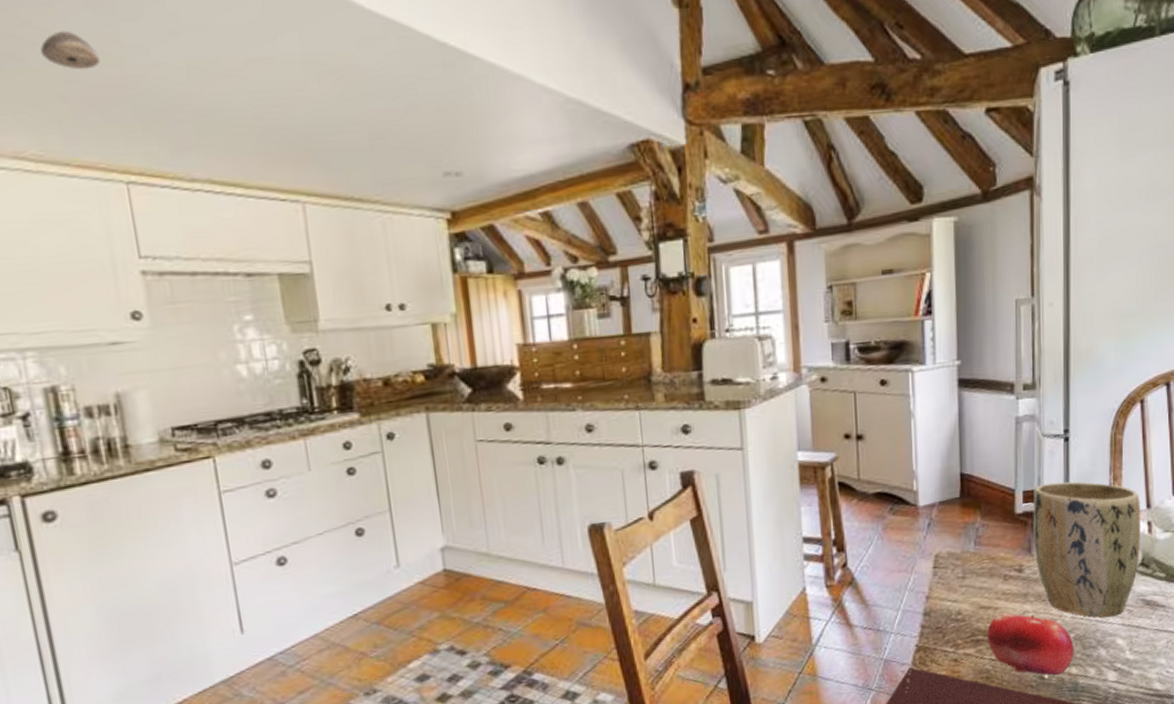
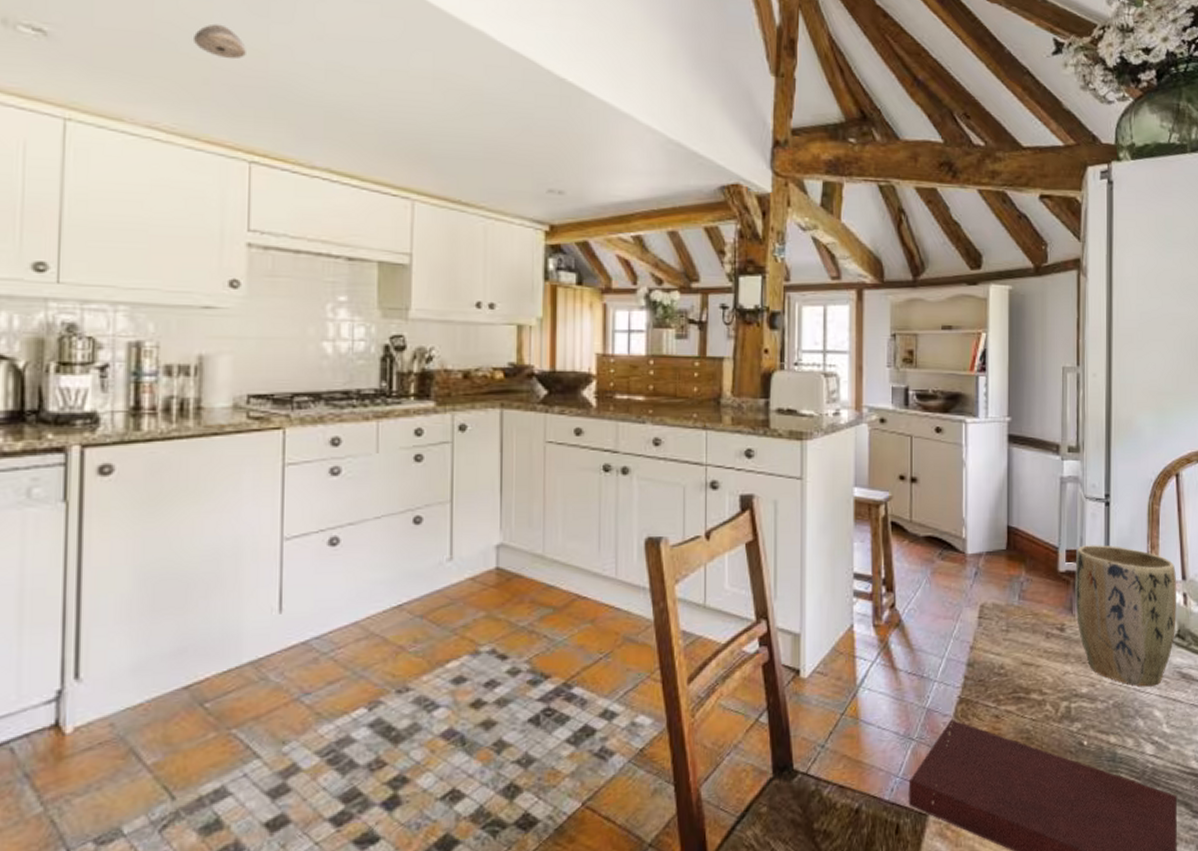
fruit: present [986,612,1074,676] -> none [1028,671,1113,743]

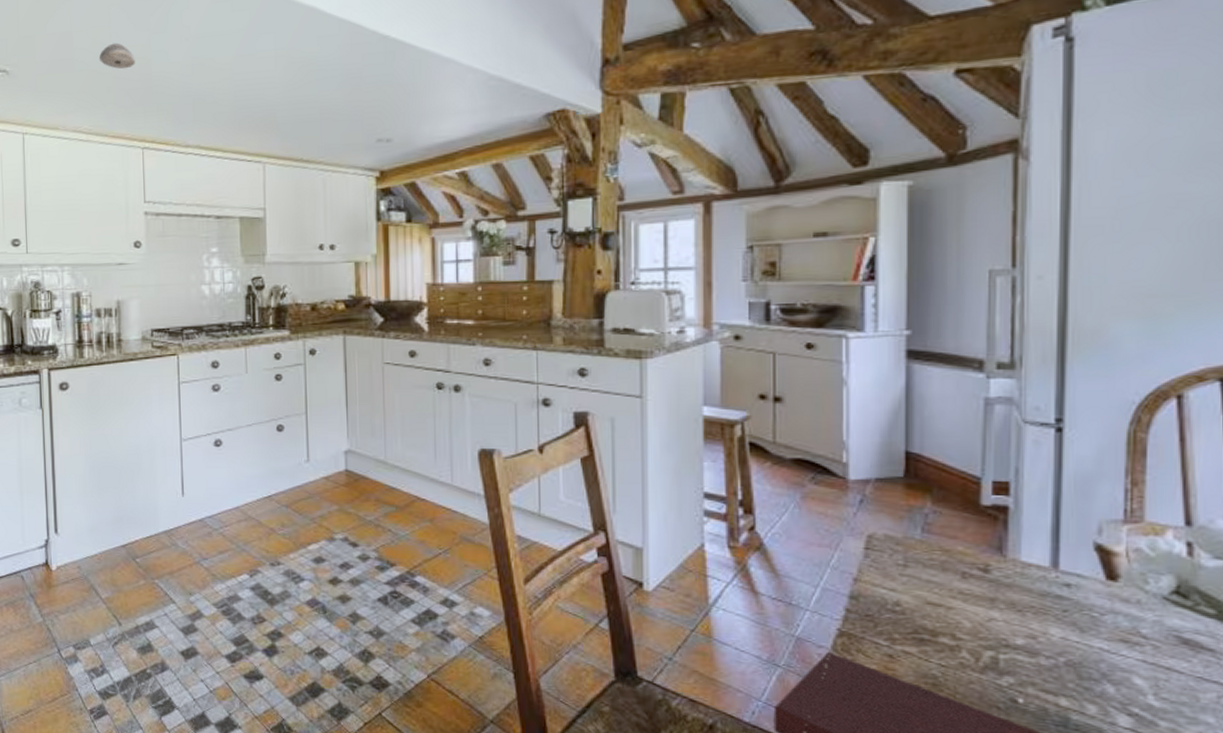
plant pot: present [1075,545,1176,687] -> none [1006,477,1175,649]

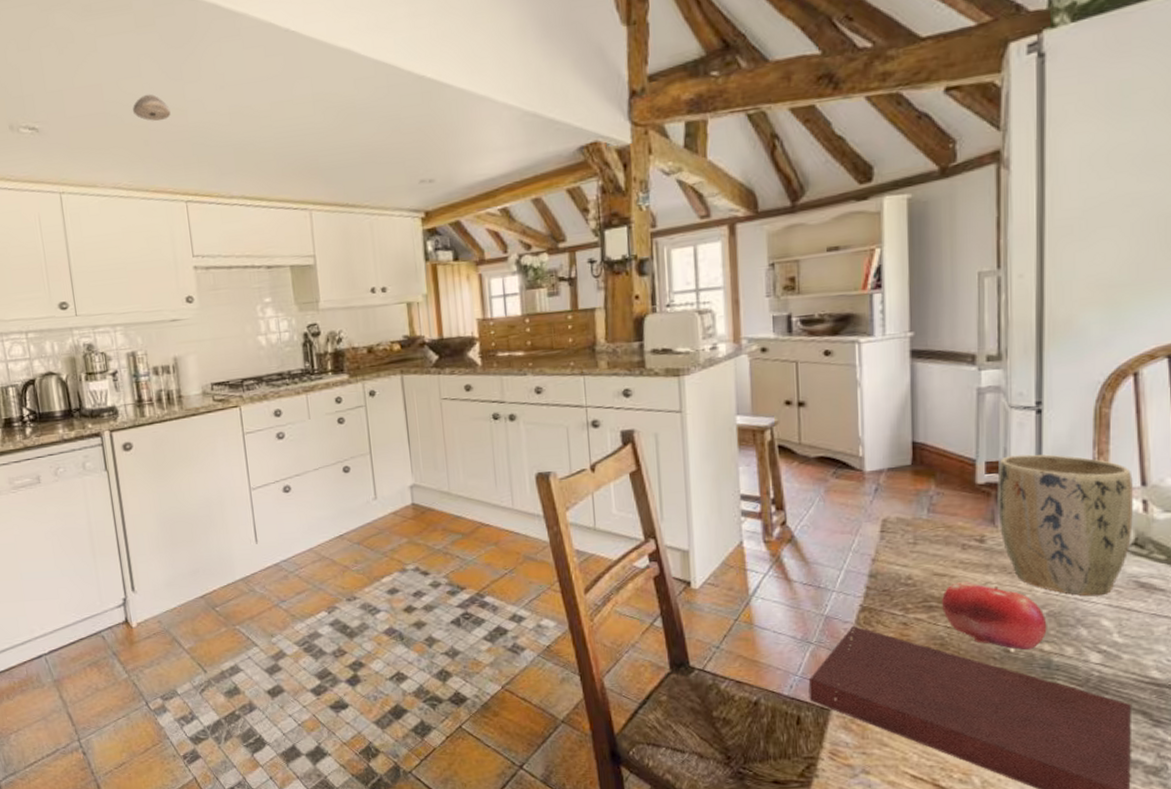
fruit: none [934,615,1065,703] -> present [941,582,1047,651]
plant pot: none [1006,477,1175,649] -> present [997,454,1133,597]

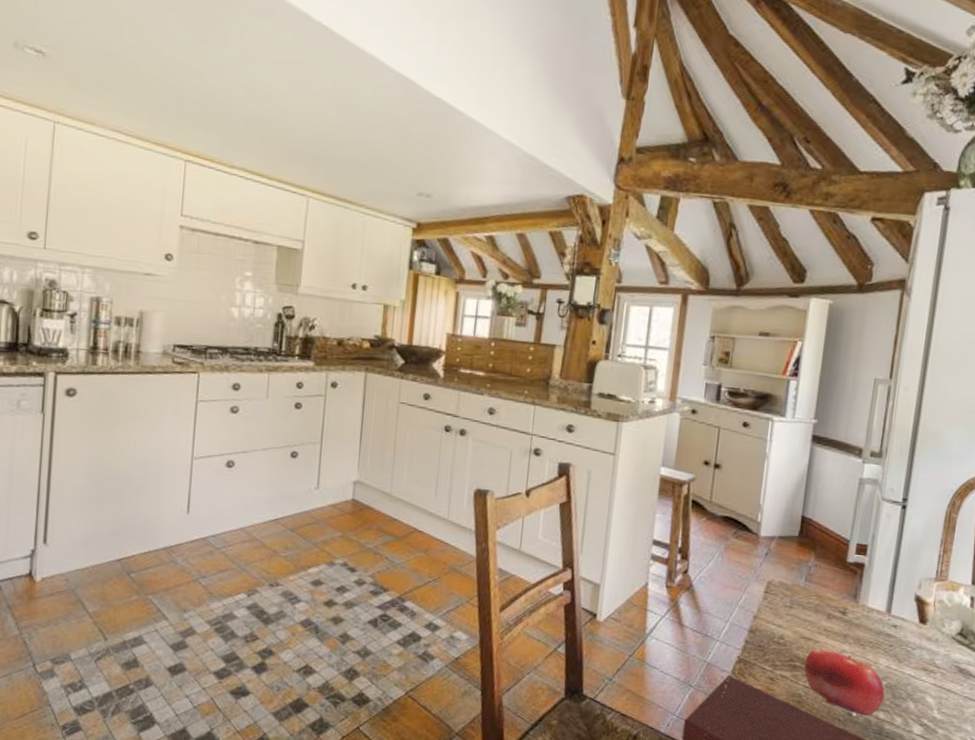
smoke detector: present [132,94,171,122] -> none [148,47,188,77]
plant pot: present [997,454,1133,597] -> none [859,541,966,676]

